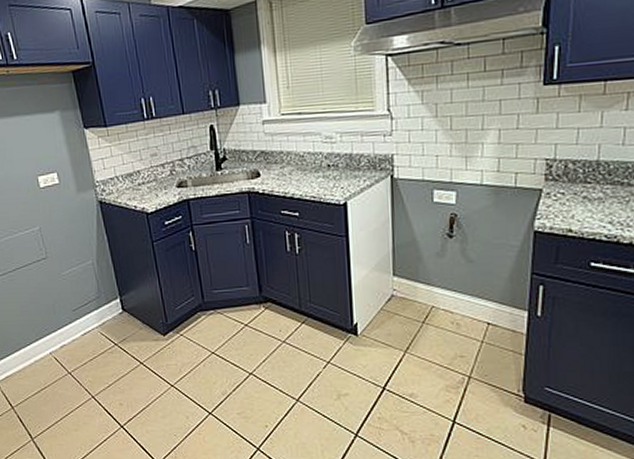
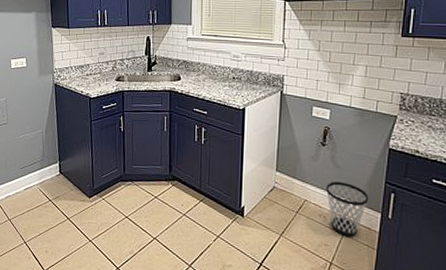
wastebasket: none [457,278,512,344] -> present [326,181,369,238]

